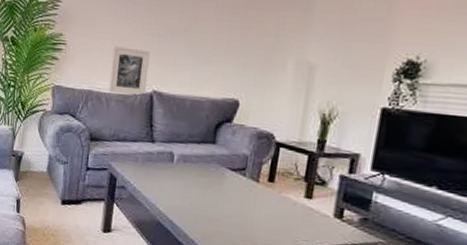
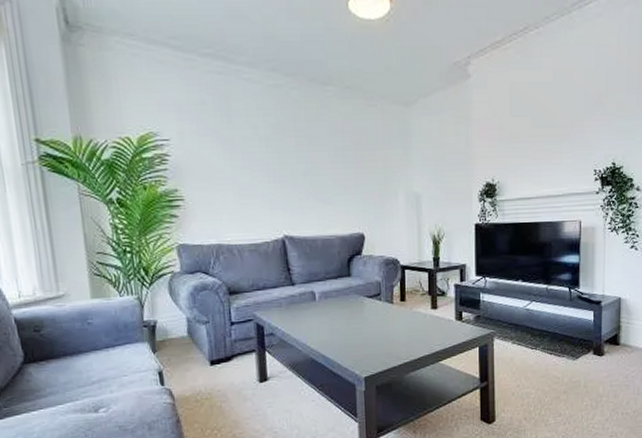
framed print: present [109,46,151,95] -> none [236,196,278,244]

